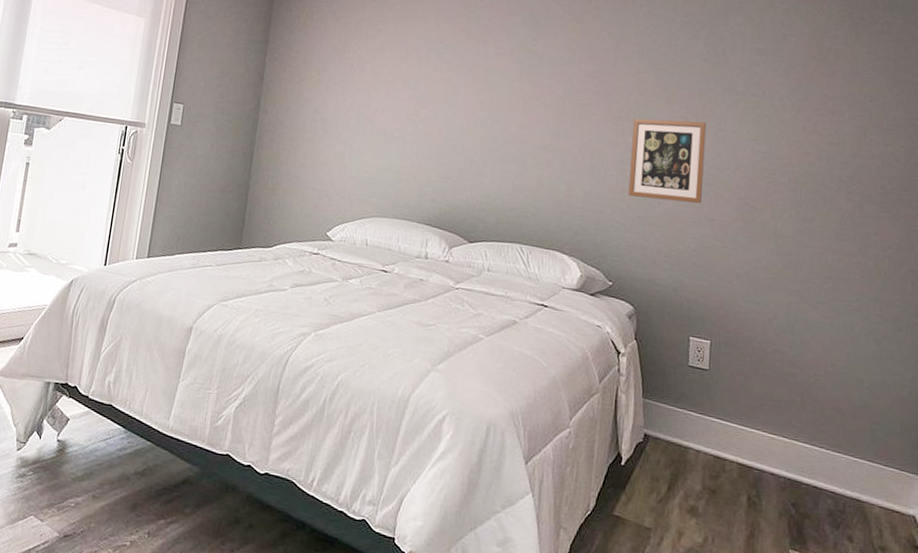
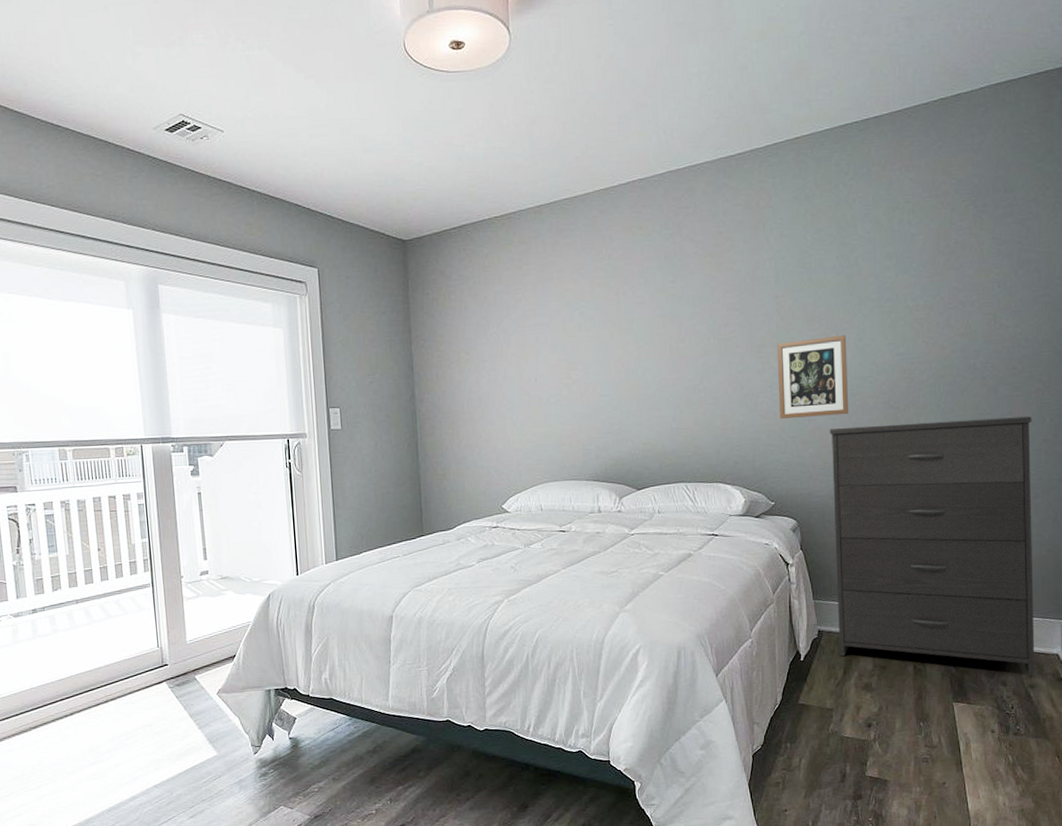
dresser: none [665,216,899,537] -> present [829,416,1035,676]

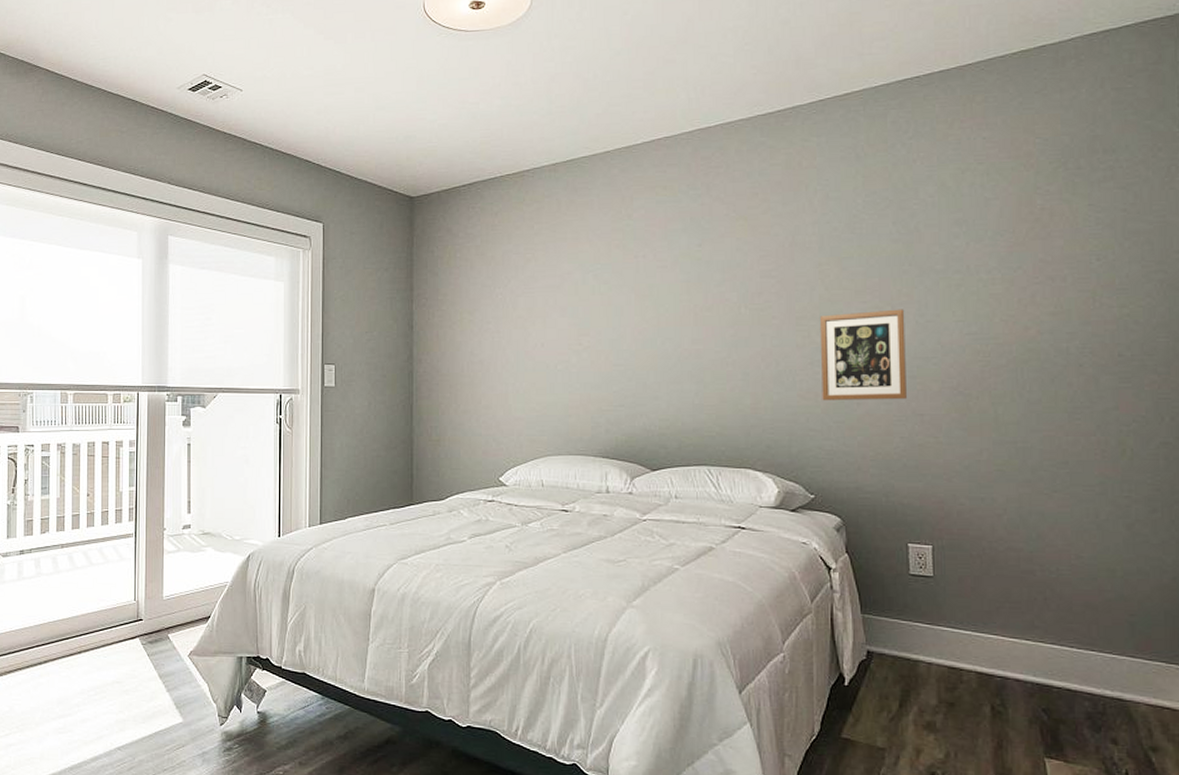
dresser: present [829,416,1035,676] -> none [882,413,1157,736]

